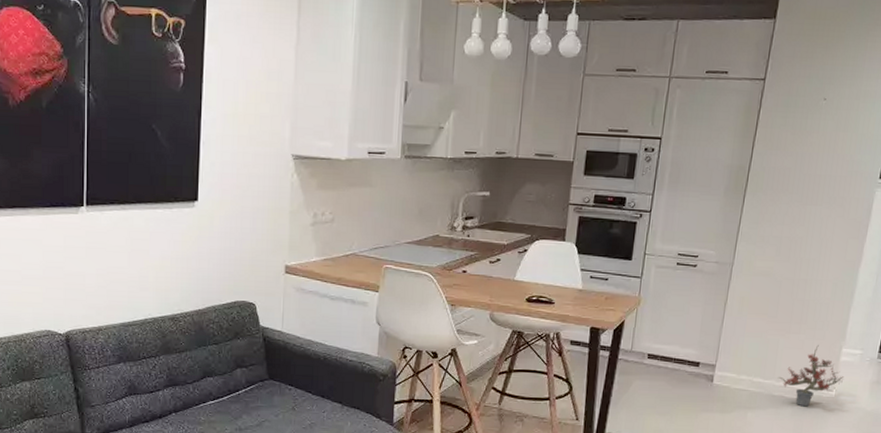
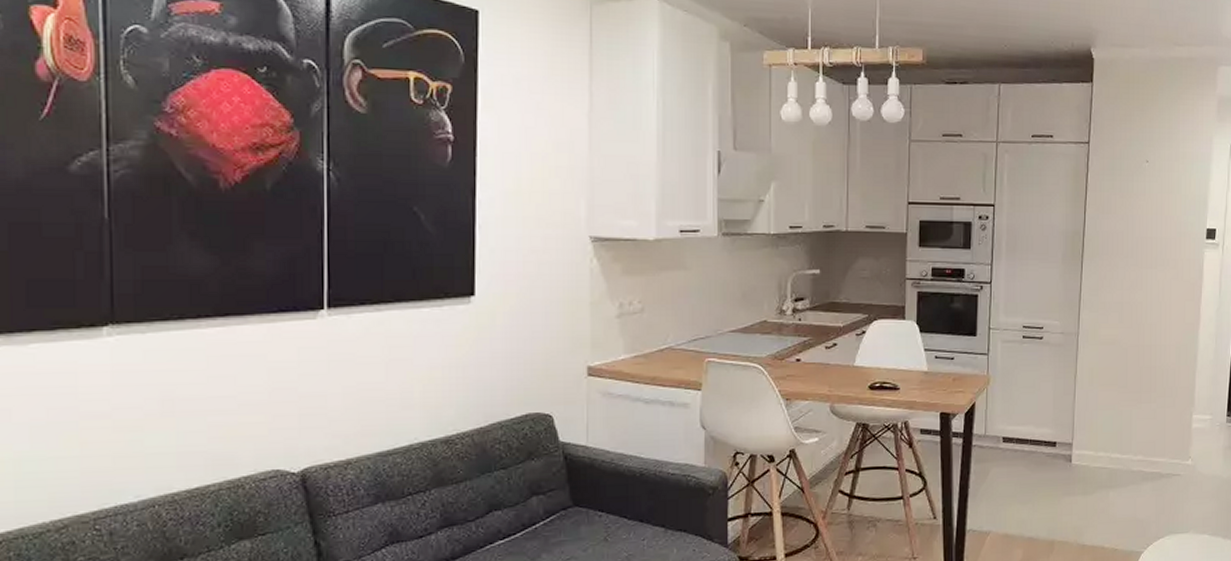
potted plant: present [777,344,845,407] -> none [1134,412,1198,480]

